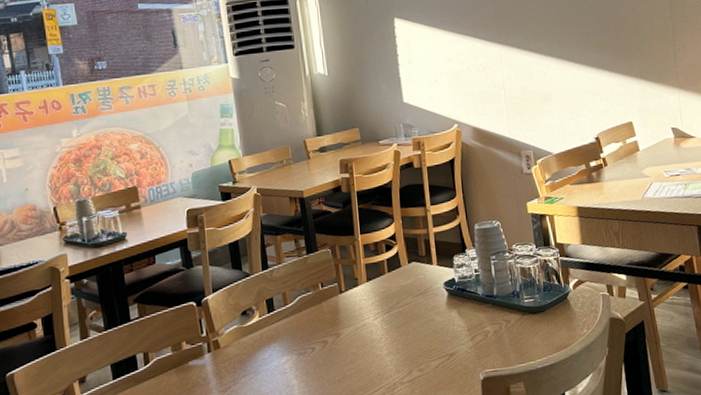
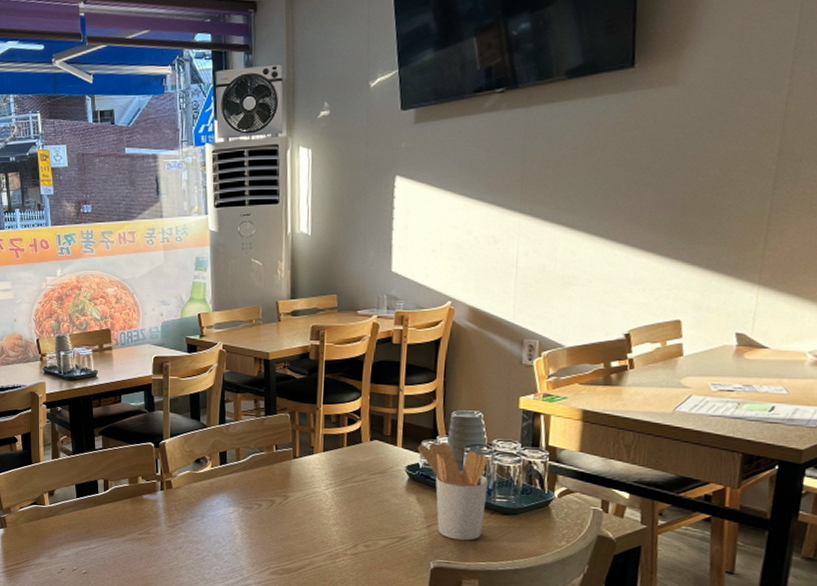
utensil holder: none [450,254,519,347] -> present [417,442,489,541]

